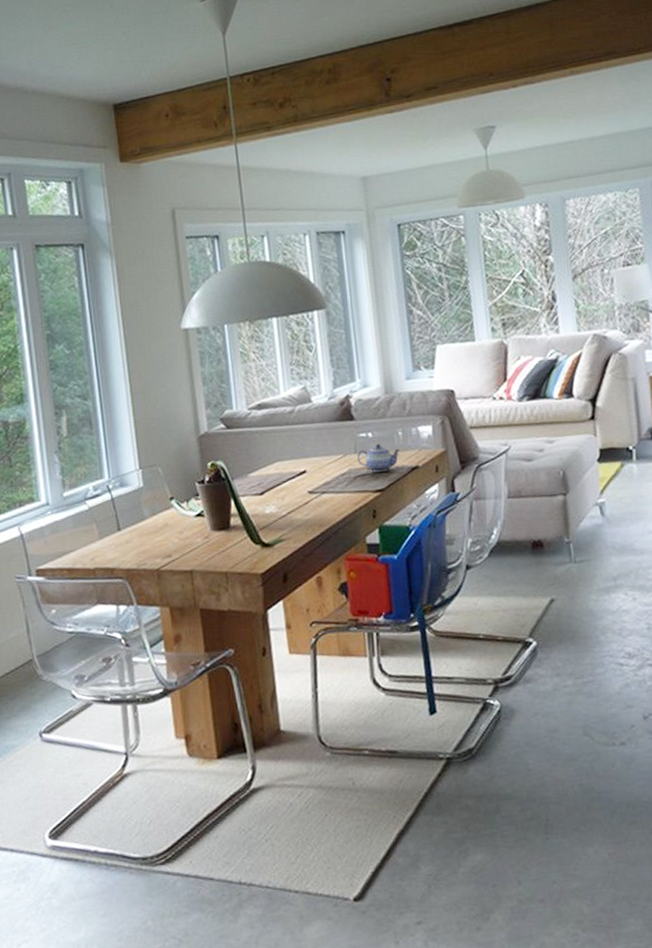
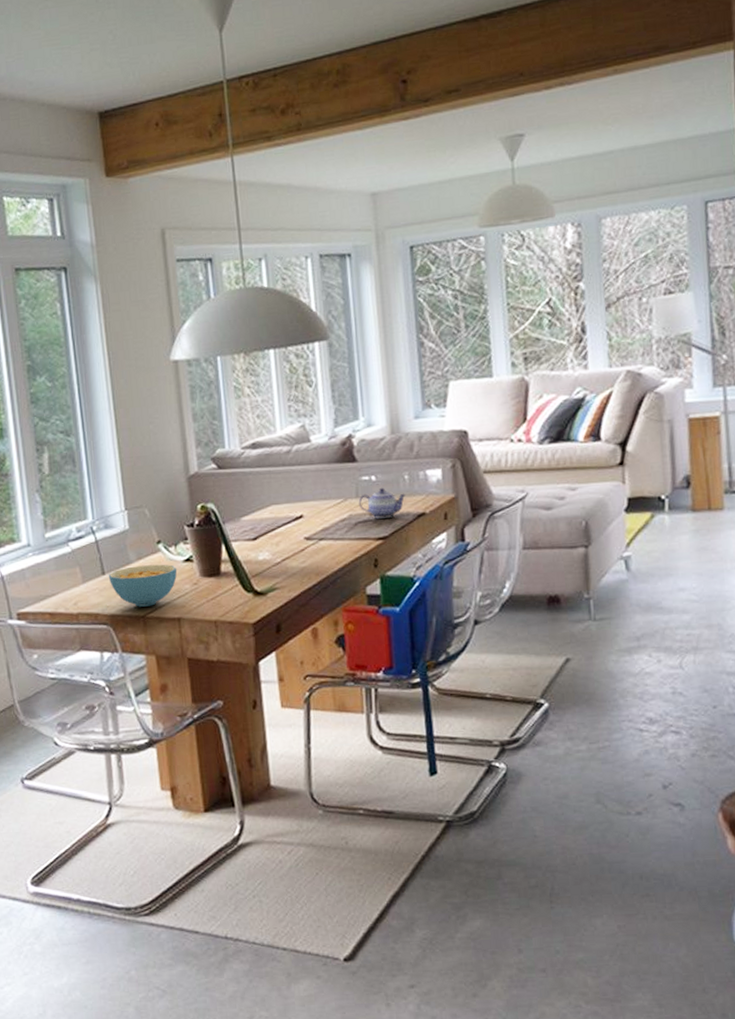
cereal bowl: none [124,519,190,561] -> present [108,564,177,607]

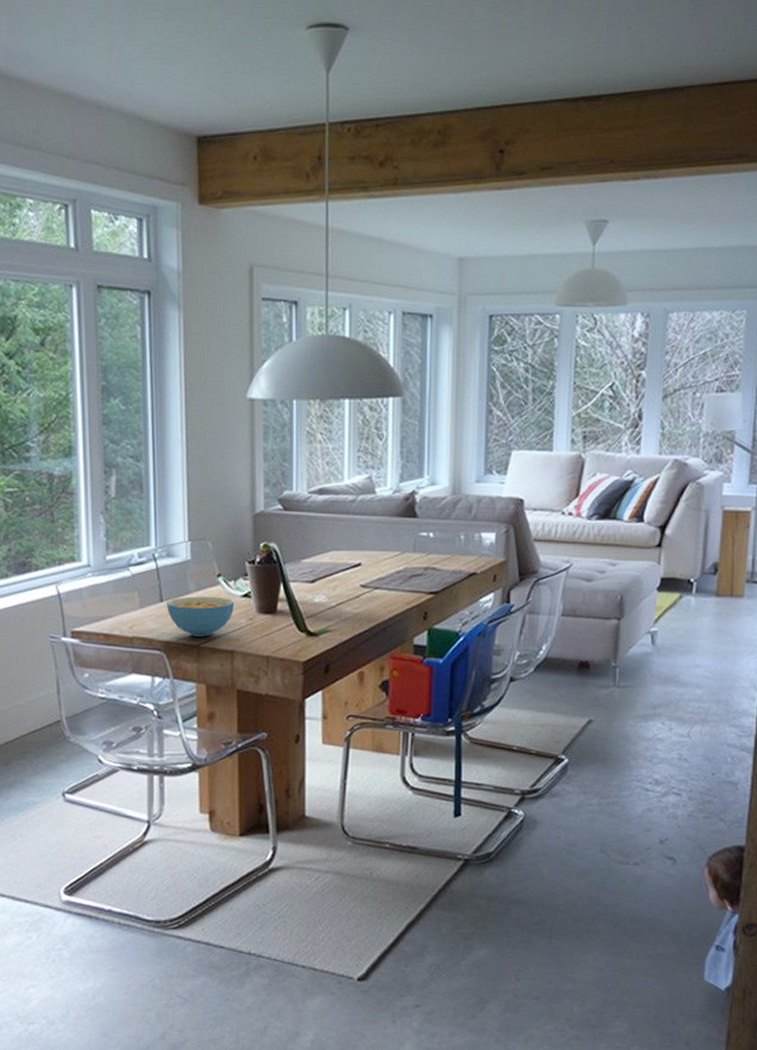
teapot: present [358,487,407,519] -> none [415,544,461,574]

